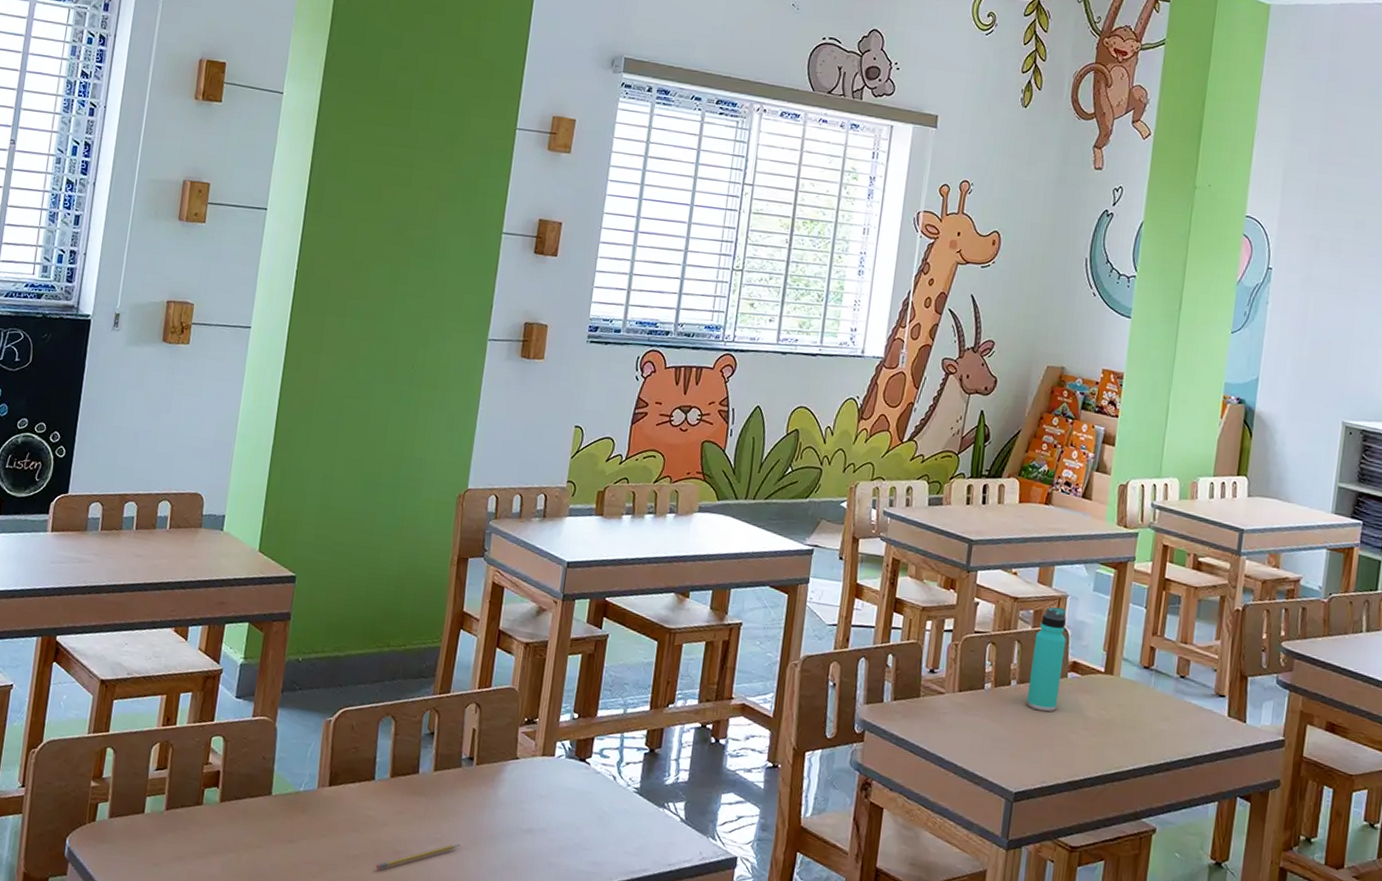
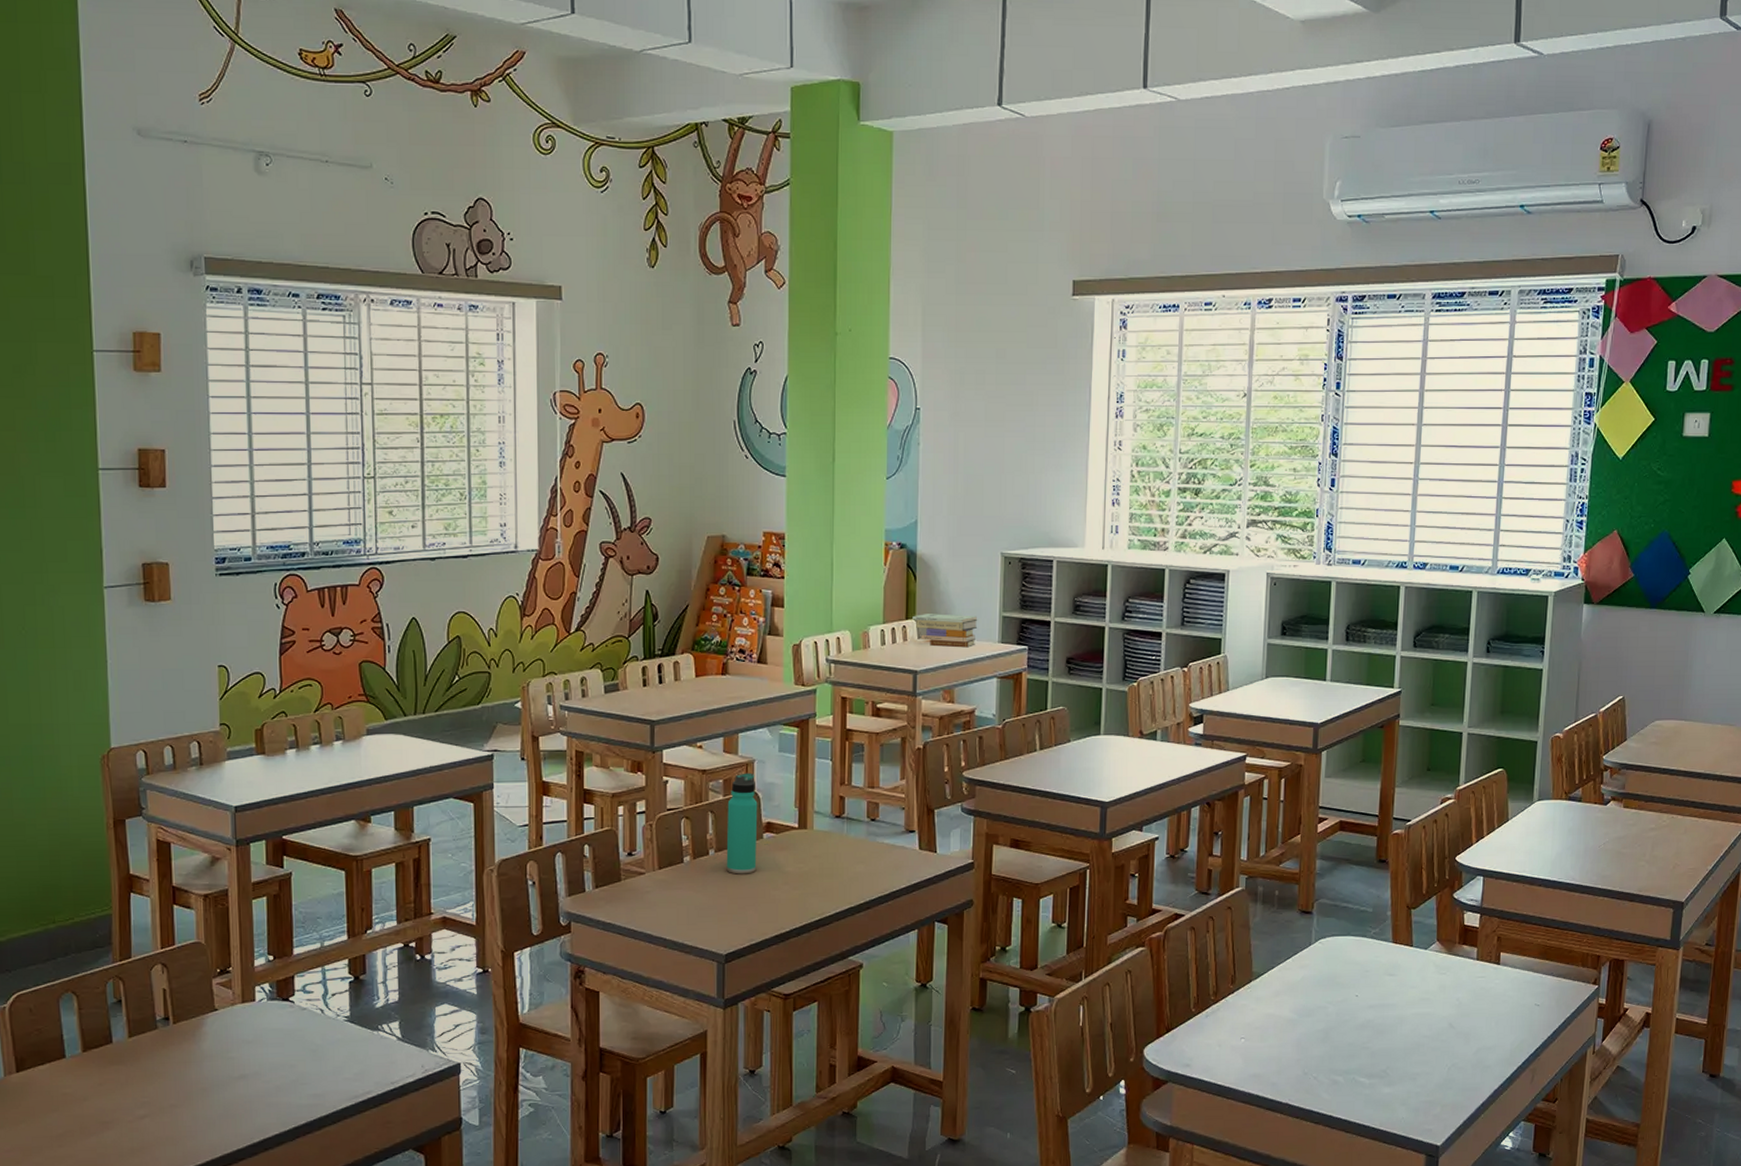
pencil: present [376,844,460,870] -> none [84,1104,171,1143]
books: none [1244,472,1312,514] -> present [912,614,978,648]

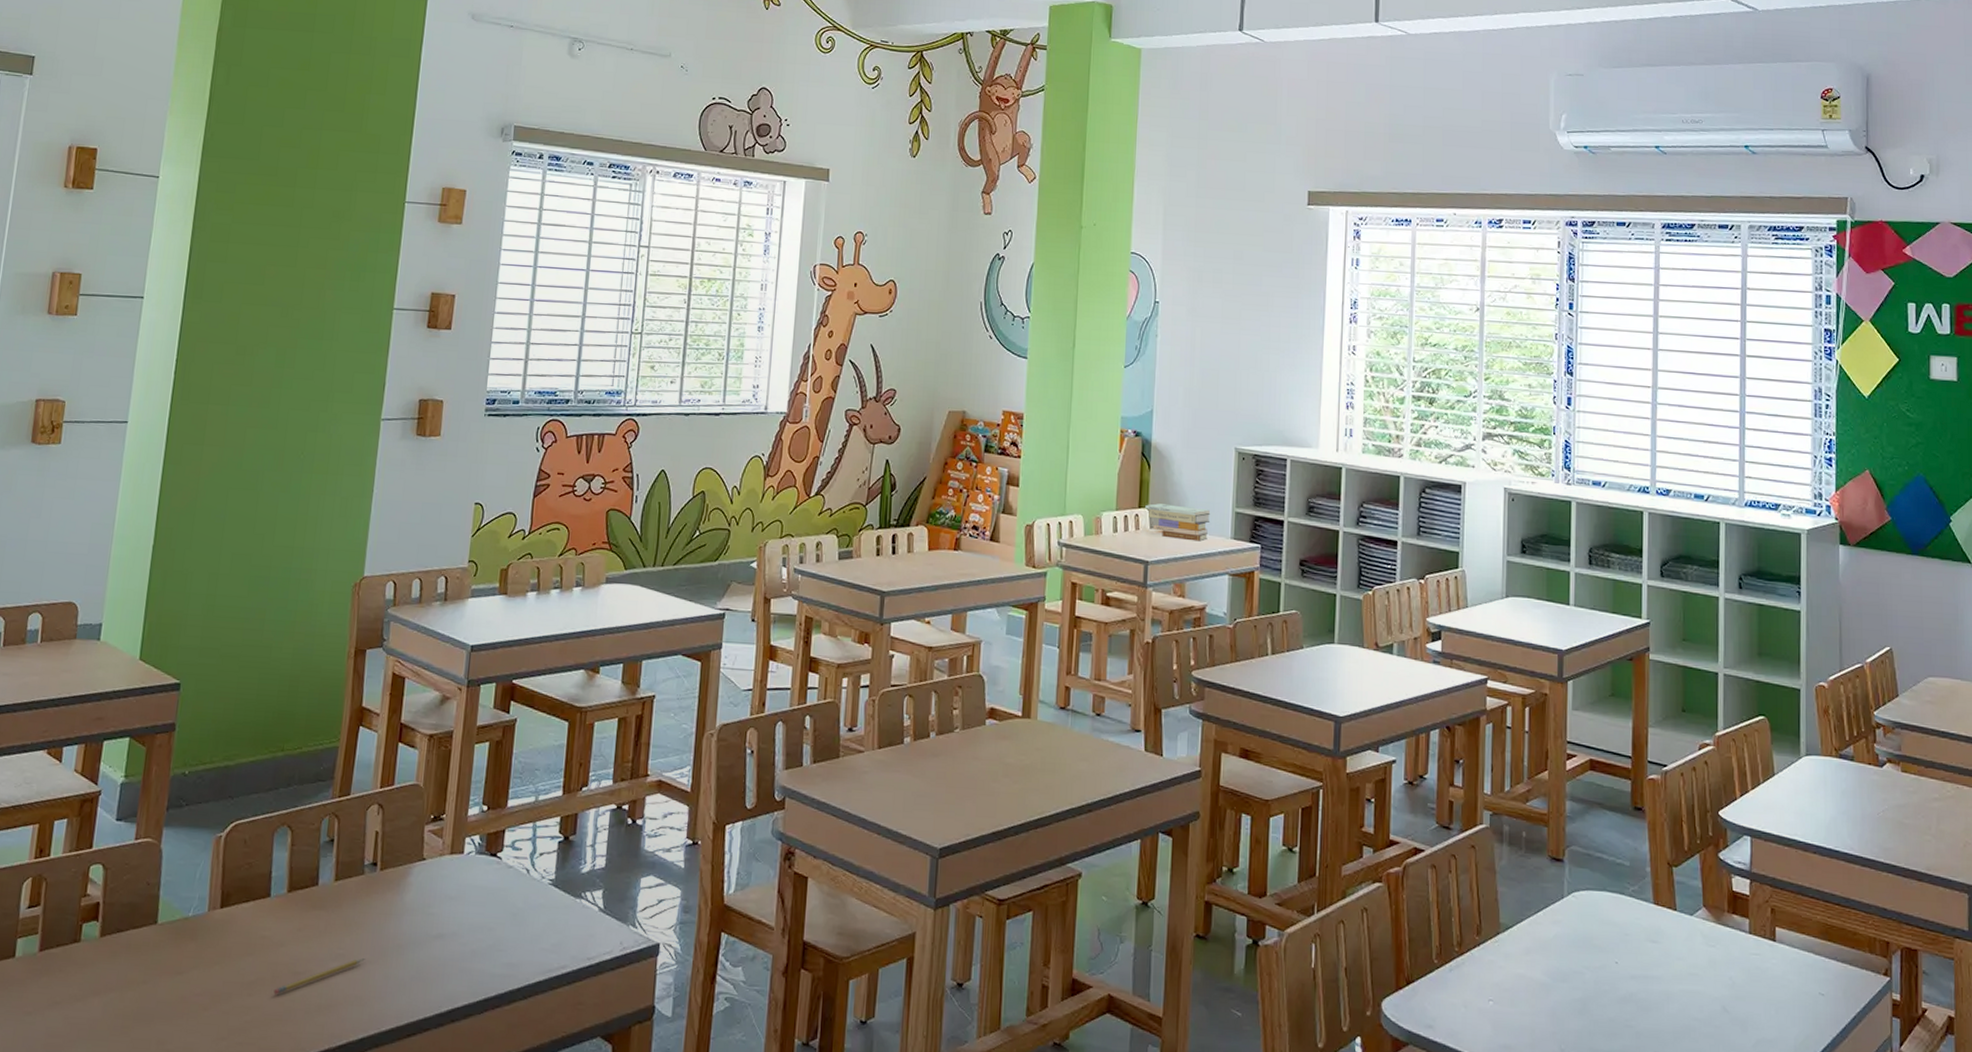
pencil: none [84,1104,171,1143] -> present [273,958,365,994]
thermos bottle: present [726,772,758,875] -> none [946,653,982,762]

